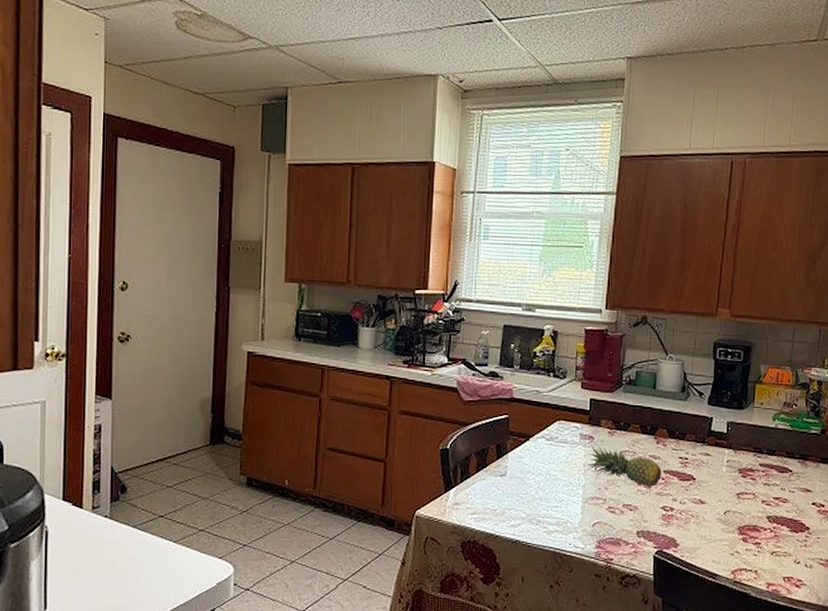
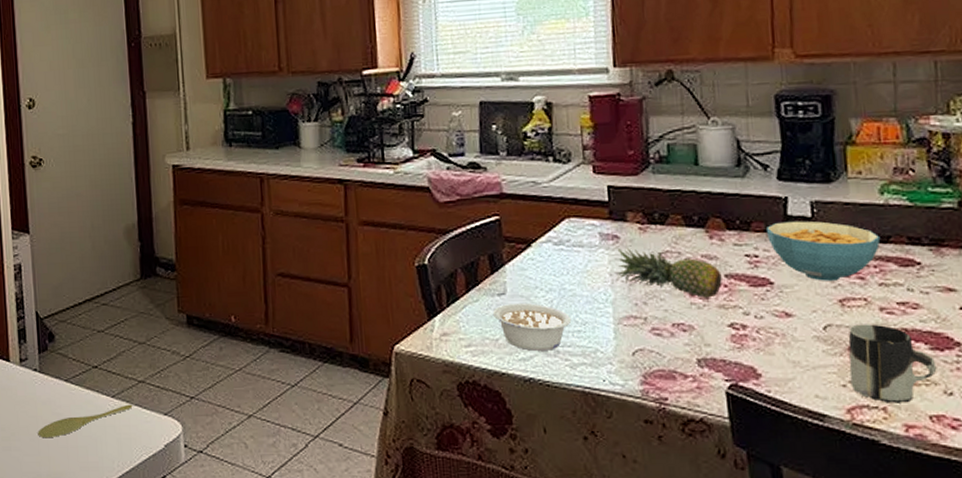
spoon: none [103,548,192,574] -> present [38,404,133,437]
legume: none [494,483,552,520] -> present [492,303,572,351]
cereal bowl: none [696,435,769,480] -> present [767,221,881,281]
cup: none [736,511,792,568] -> present [848,324,937,403]

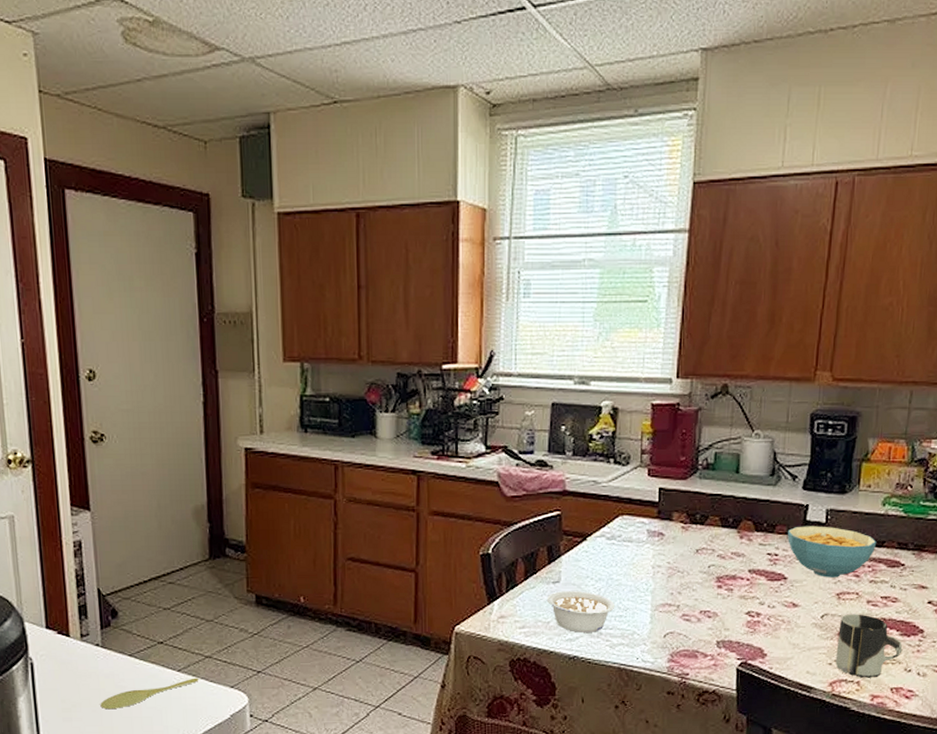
fruit: present [617,248,722,298] -> none [659,544,746,590]

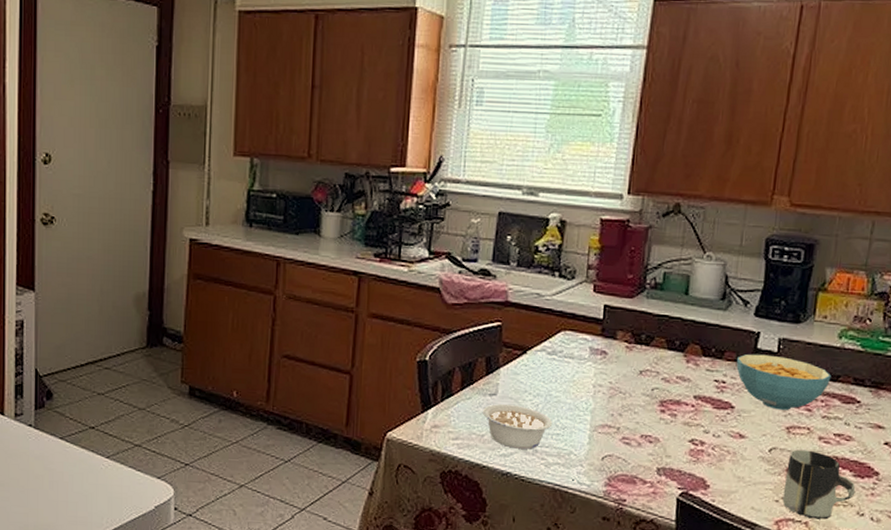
spoon: present [100,678,199,709] -> none [28,465,127,491]

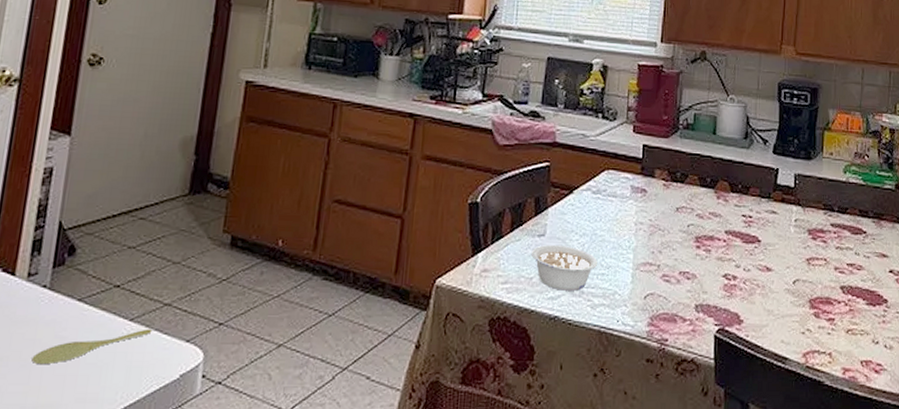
spoon: none [28,465,127,491] -> present [31,329,153,364]
cereal bowl: present [736,354,832,410] -> none [761,189,841,242]
cup: present [782,449,856,520] -> none [808,280,869,350]

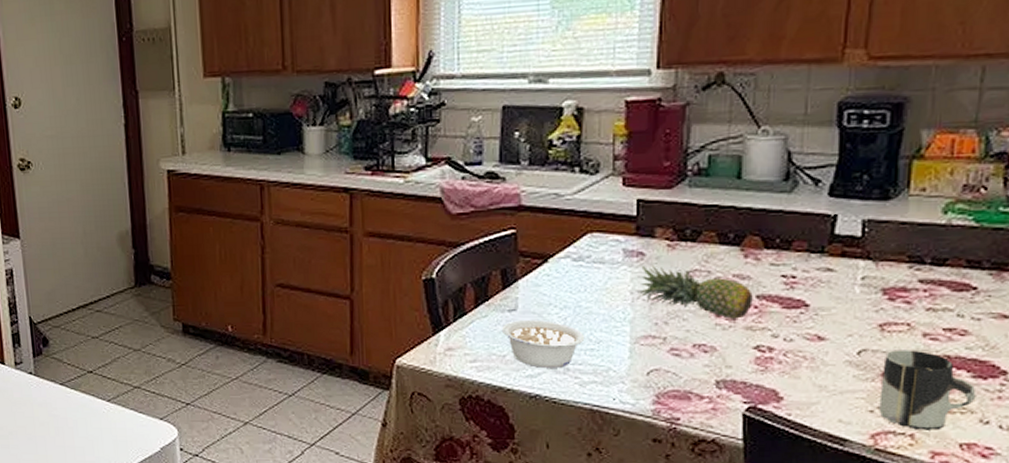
spoon: present [31,329,153,364] -> none [35,408,129,437]
fruit: none [641,201,723,251] -> present [639,266,753,319]
cup: none [808,280,869,350] -> present [879,350,977,431]

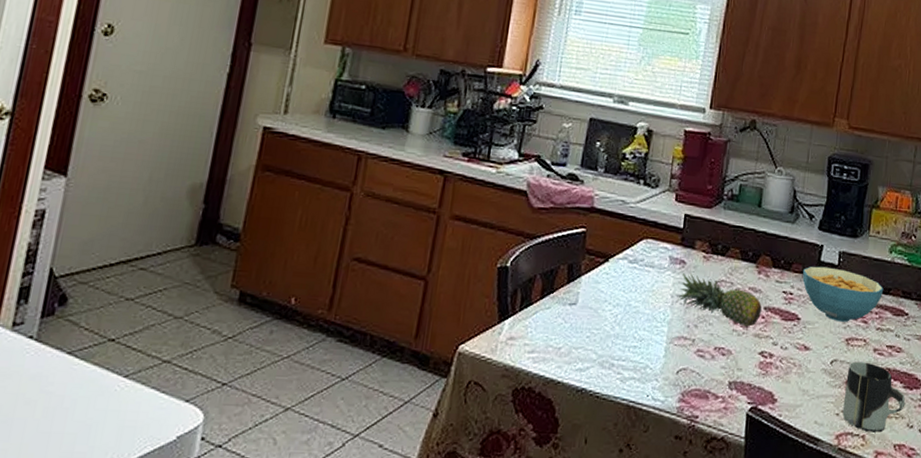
legume: present [501,320,585,368] -> none [560,314,631,363]
cereal bowl: none [809,240,936,305] -> present [802,266,884,322]

